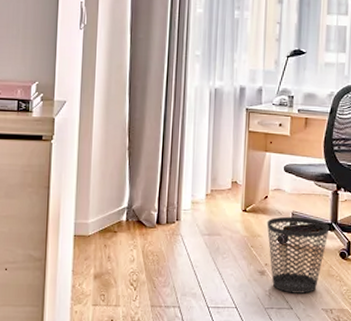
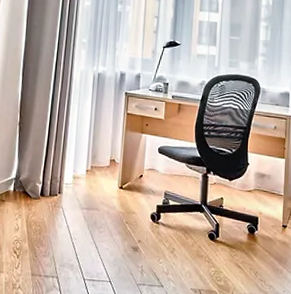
wastebasket: present [266,216,330,294] -> none [141,195,199,272]

